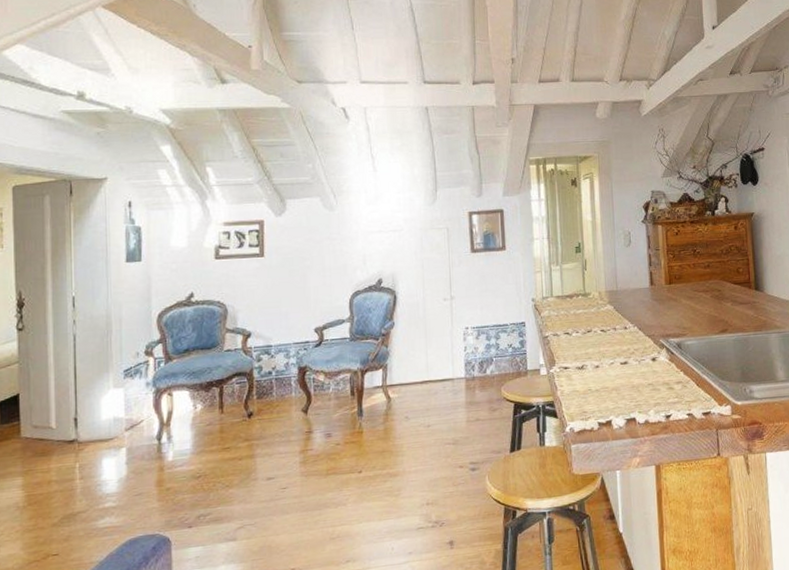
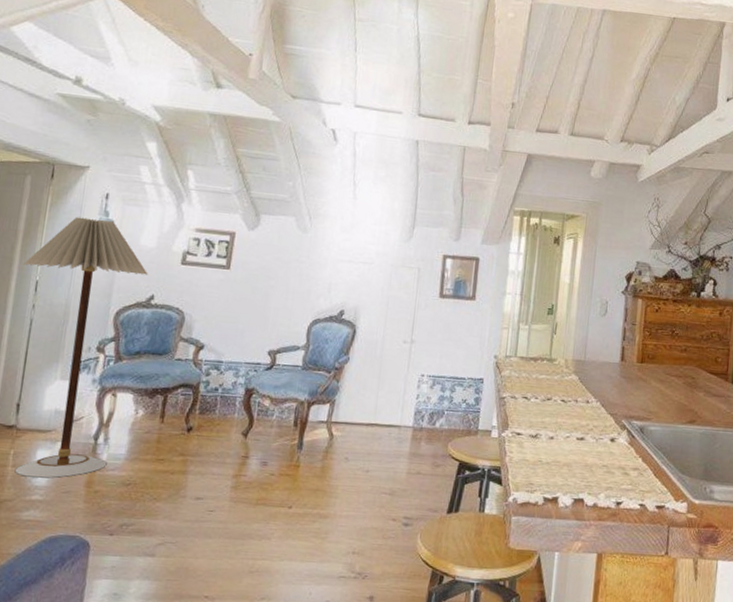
floor lamp: none [57,227,184,487] -> present [14,217,148,478]

